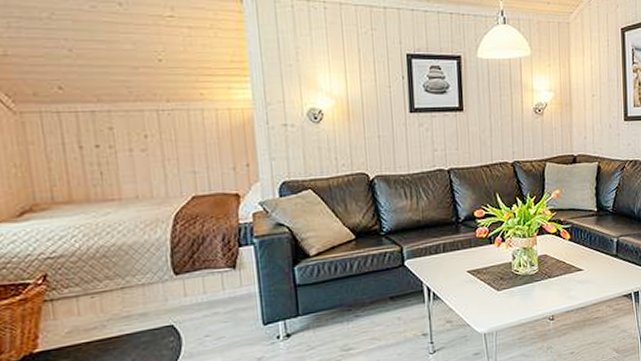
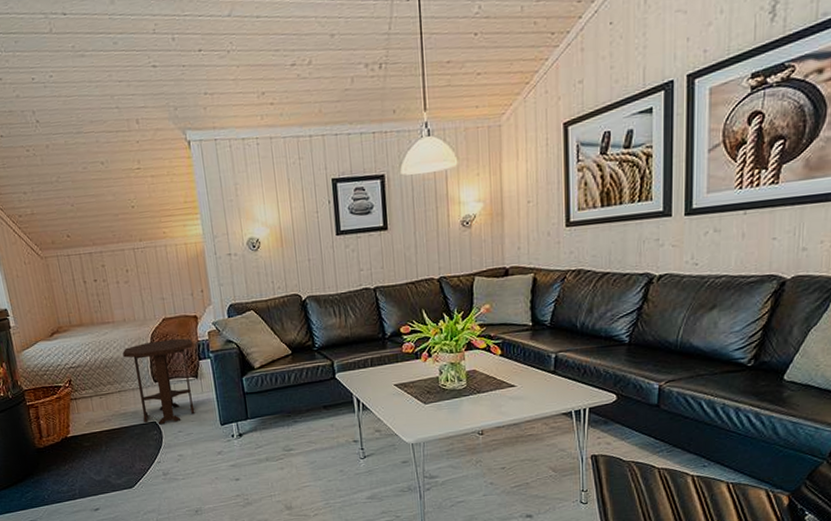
side table: none [131,220,232,329] -> present [122,338,195,425]

